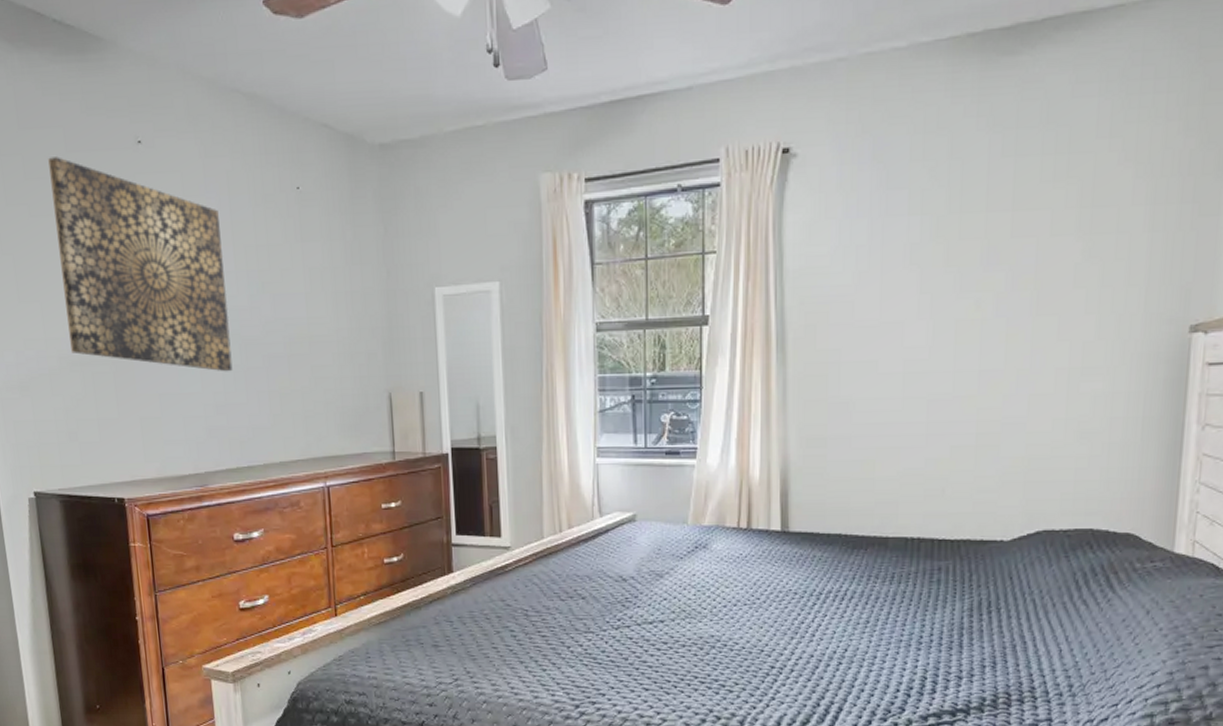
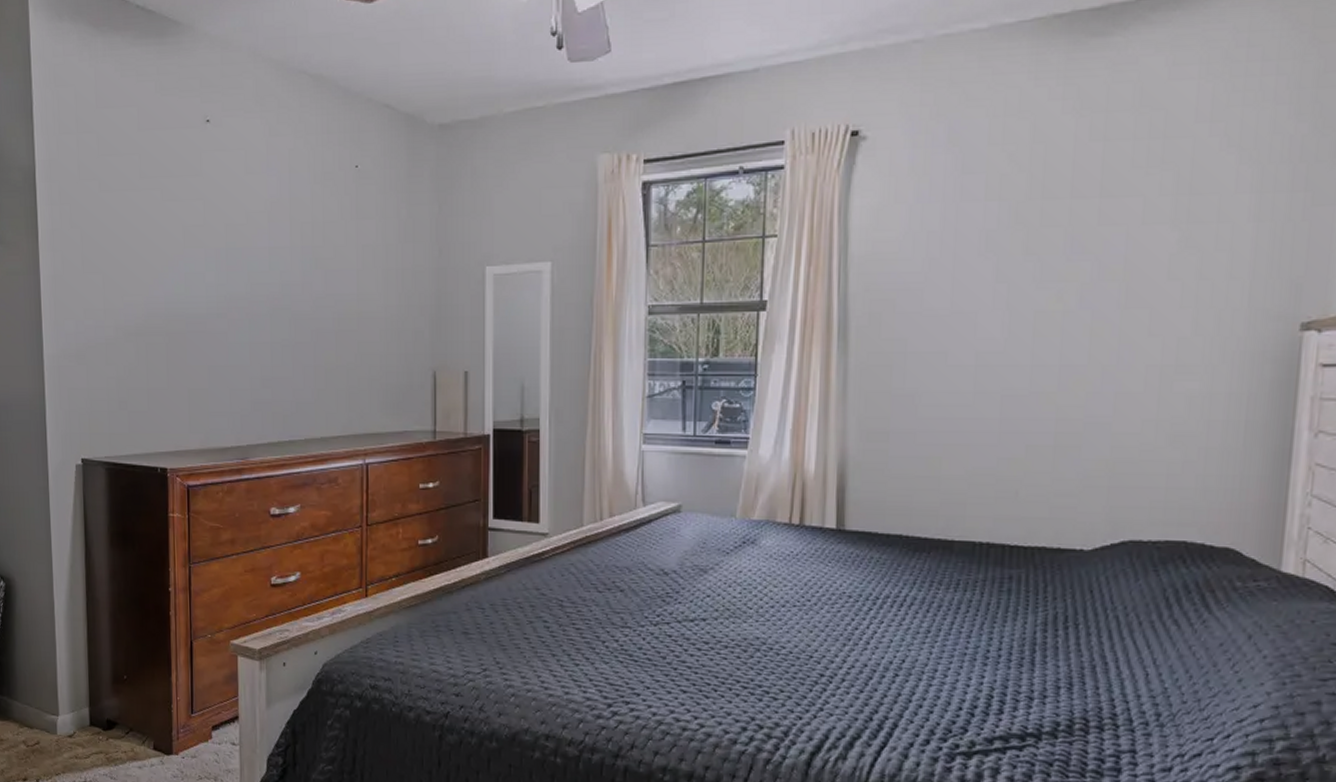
wall art: present [48,157,233,372] -> none [121,134,281,346]

